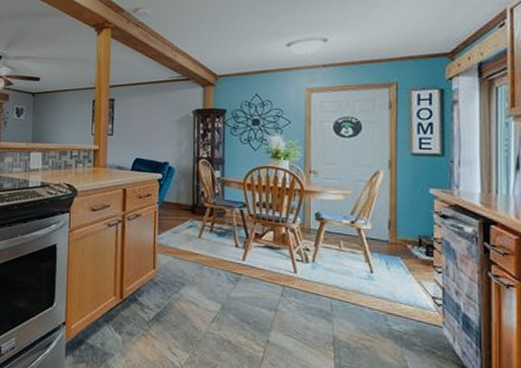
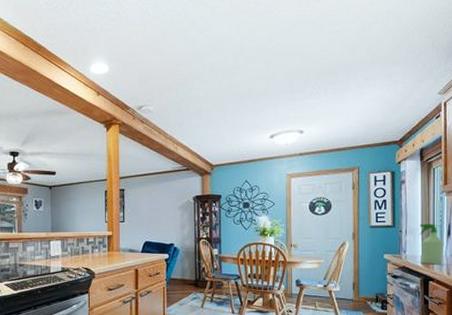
spray bottle: none [477,154,511,205] -> present [419,224,444,265]

